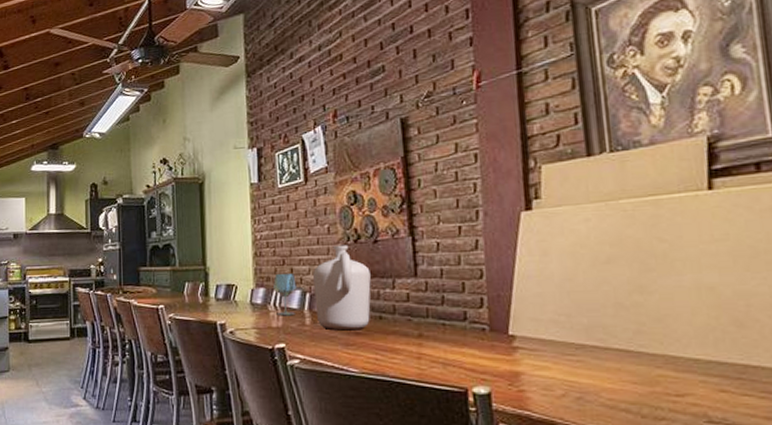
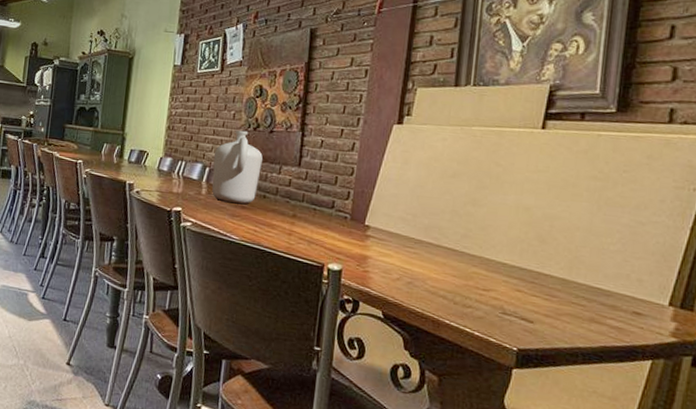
wine glass: present [273,273,297,316] -> none [178,146,200,185]

